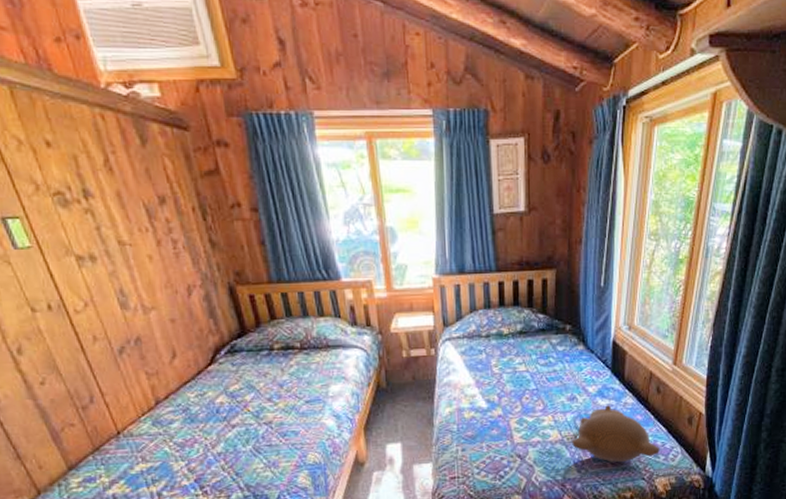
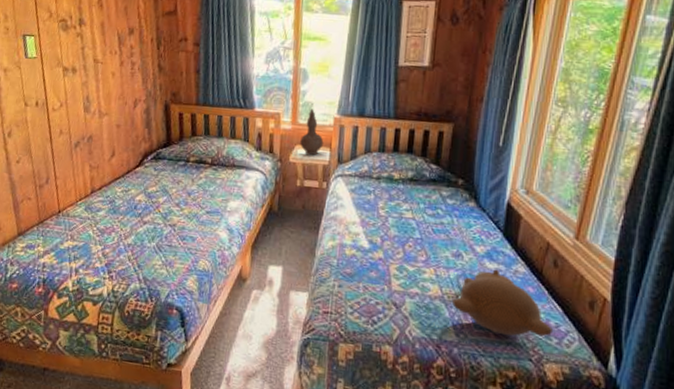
decorative vase: none [399,271,426,323] -> present [300,108,324,156]

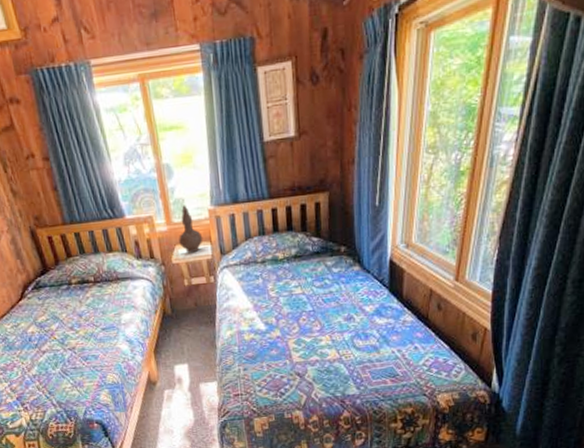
teddy bear: present [451,269,554,337] -> none [349,323,443,379]

